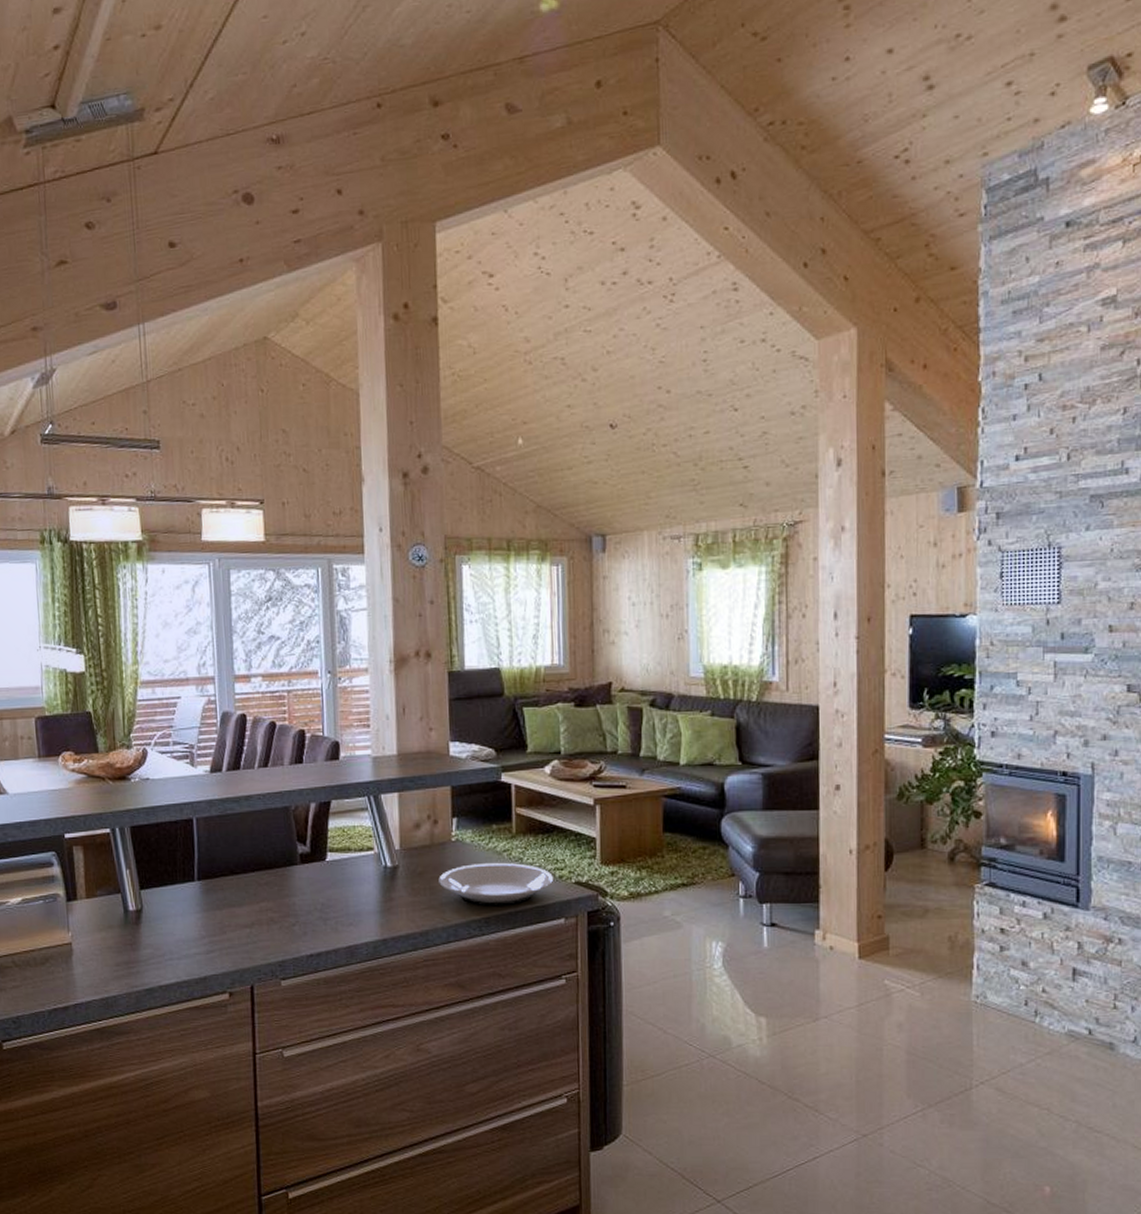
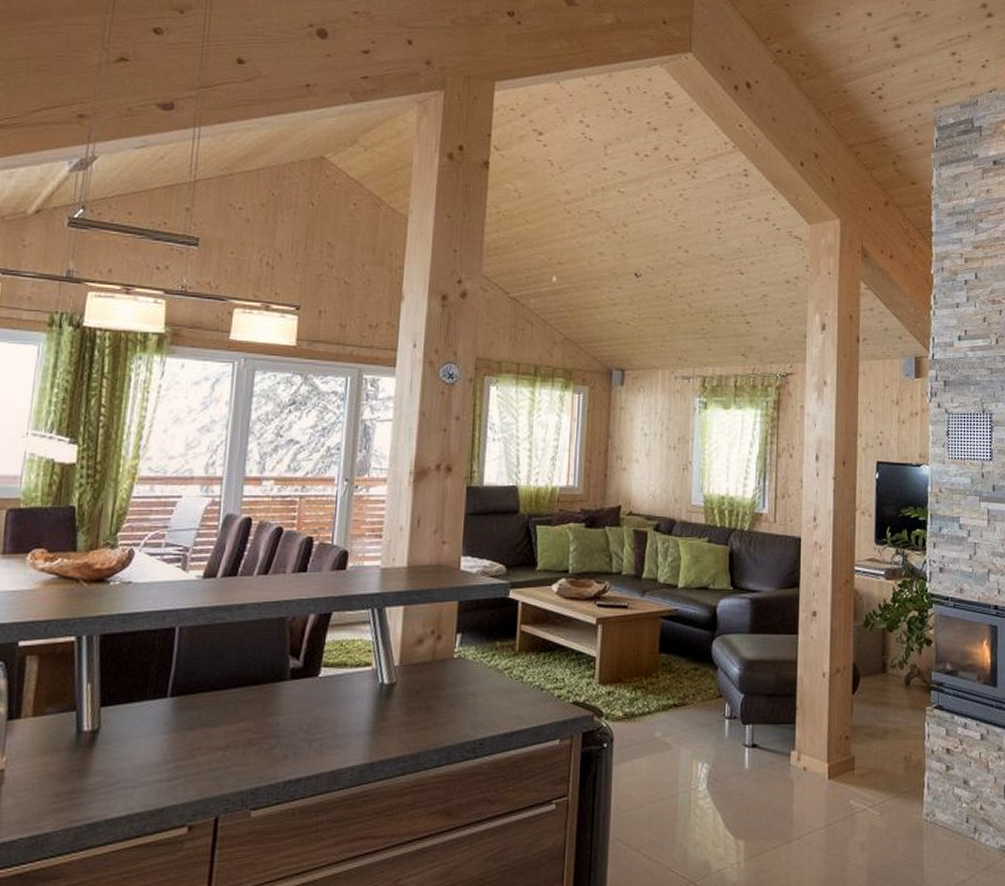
plate: present [439,862,553,907] -> none [436,680,552,727]

